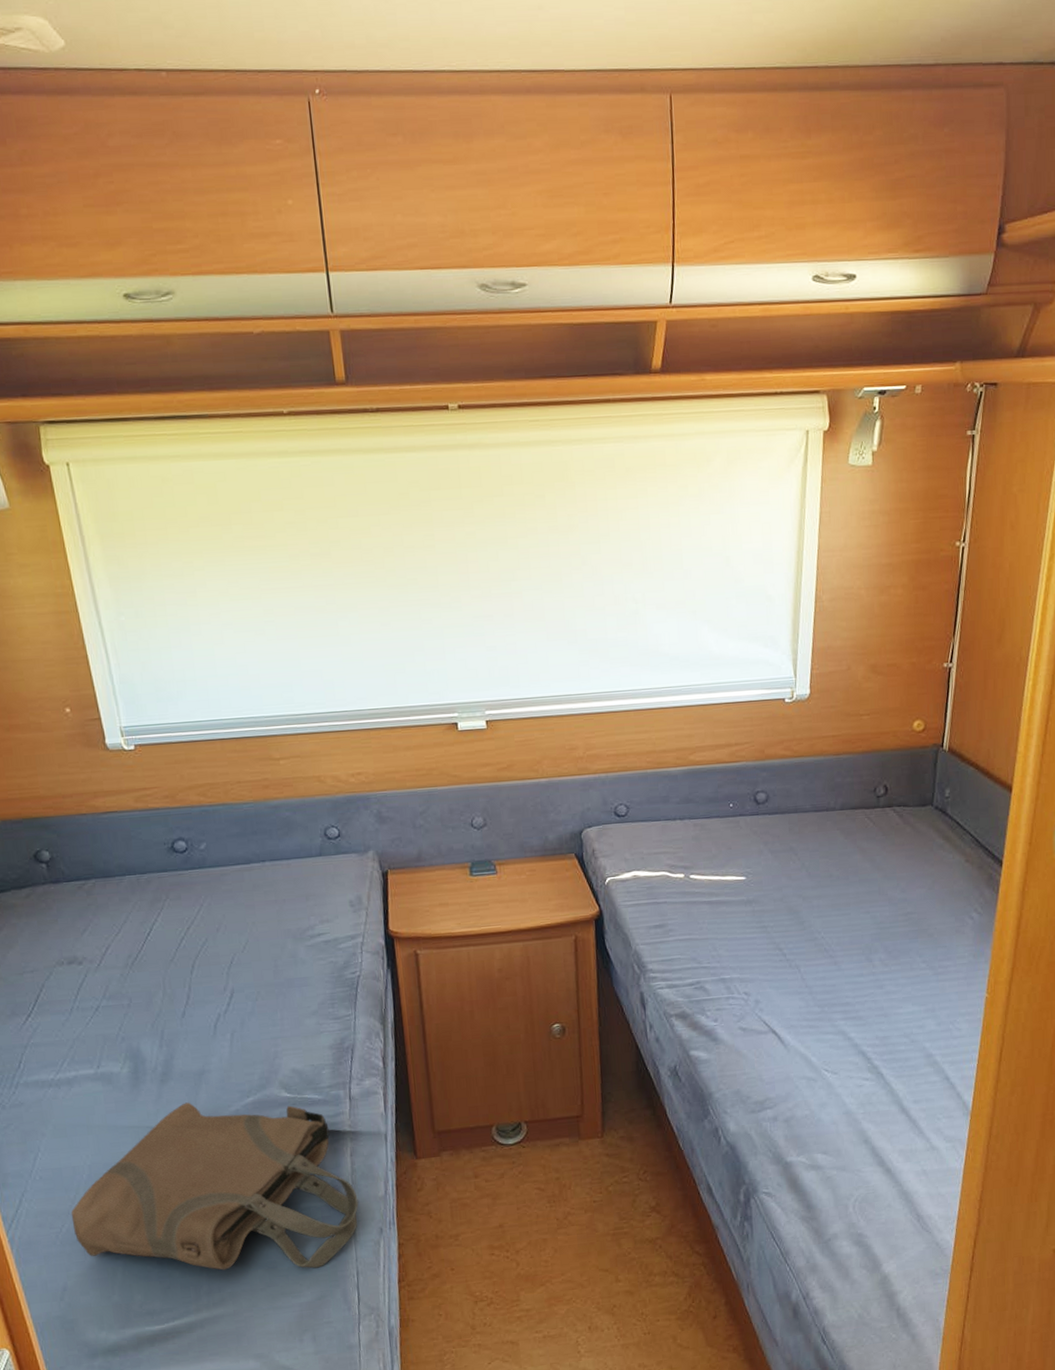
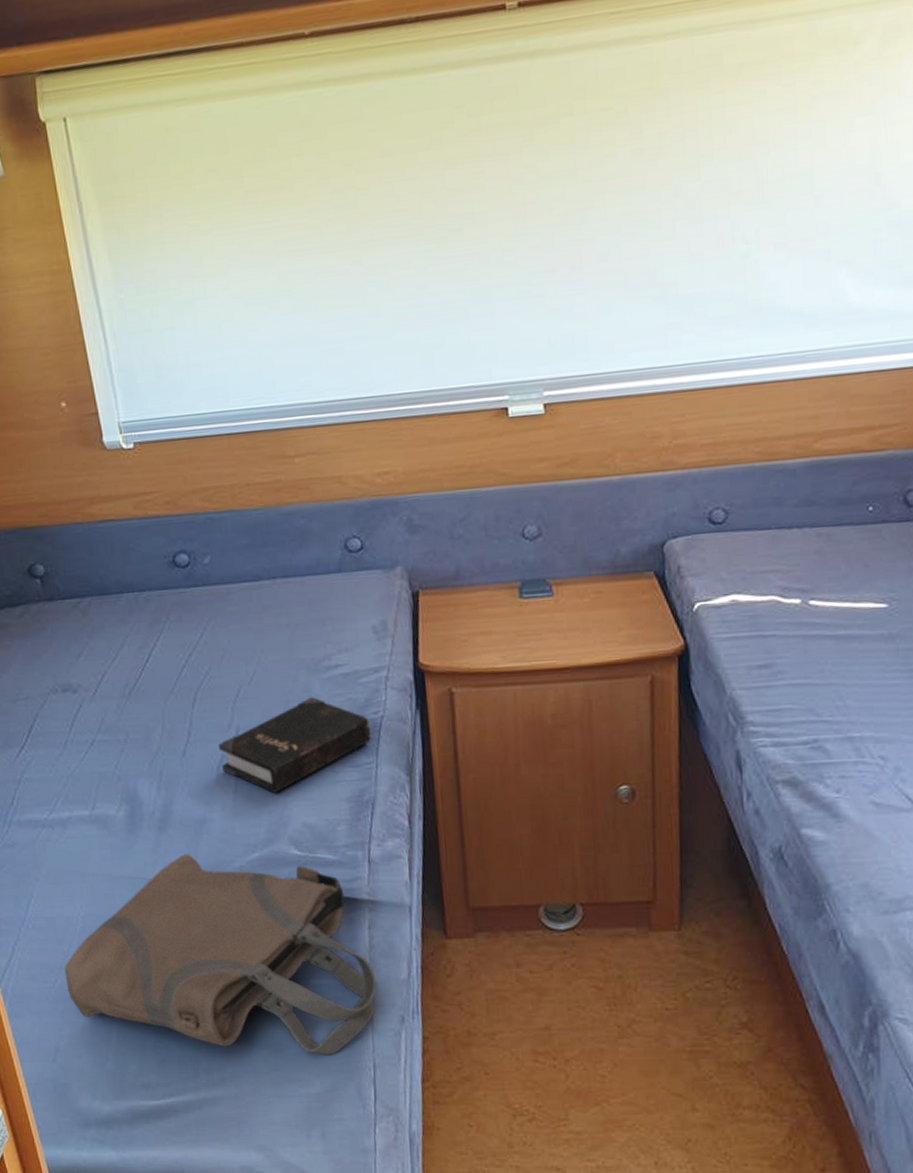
hardback book: none [215,961,350,1045] -> present [218,697,371,793]

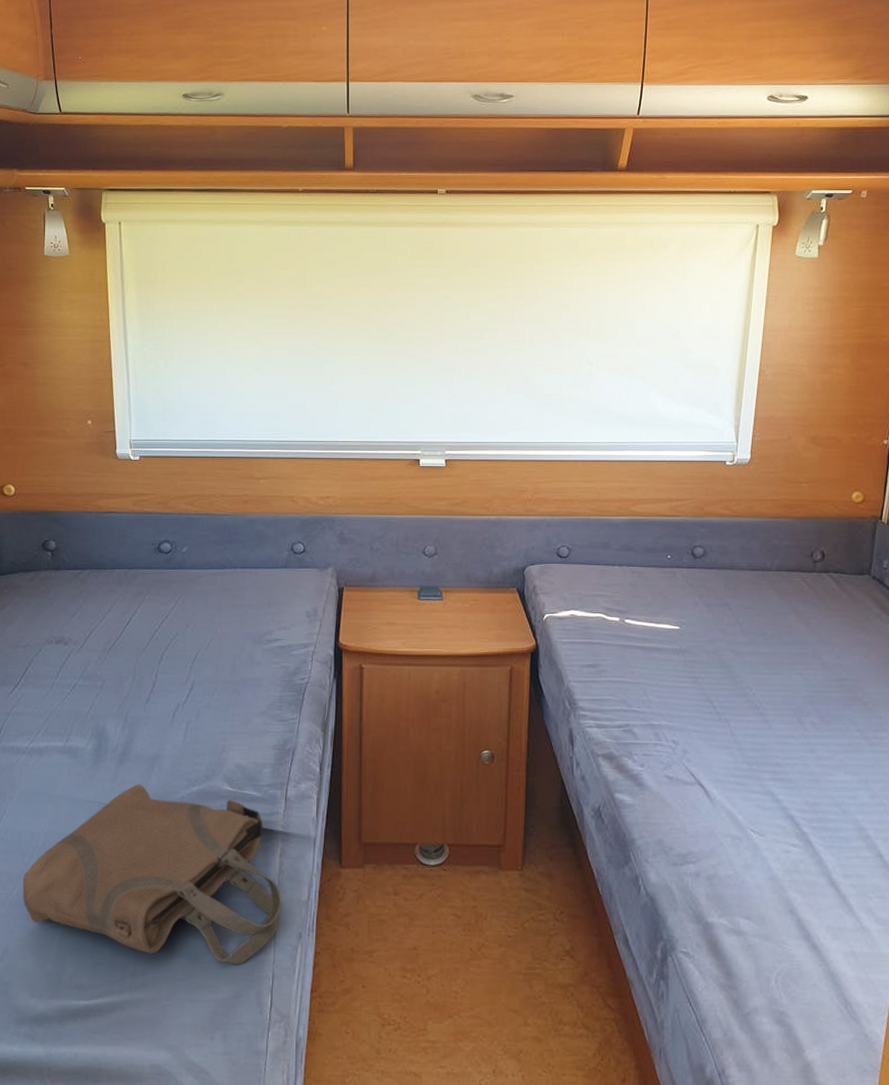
hardback book: present [218,697,371,793] -> none [176,663,297,738]

